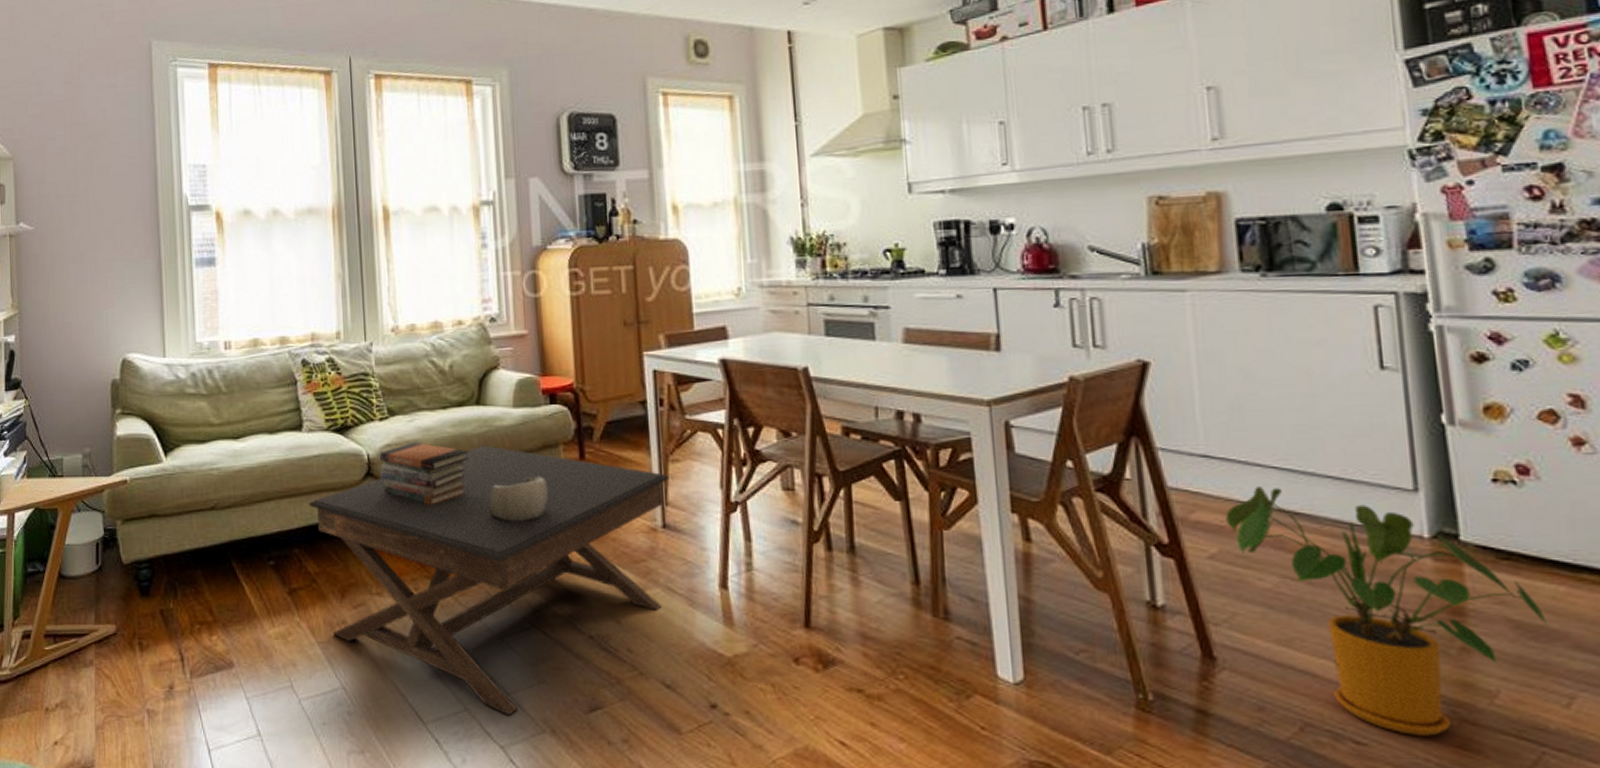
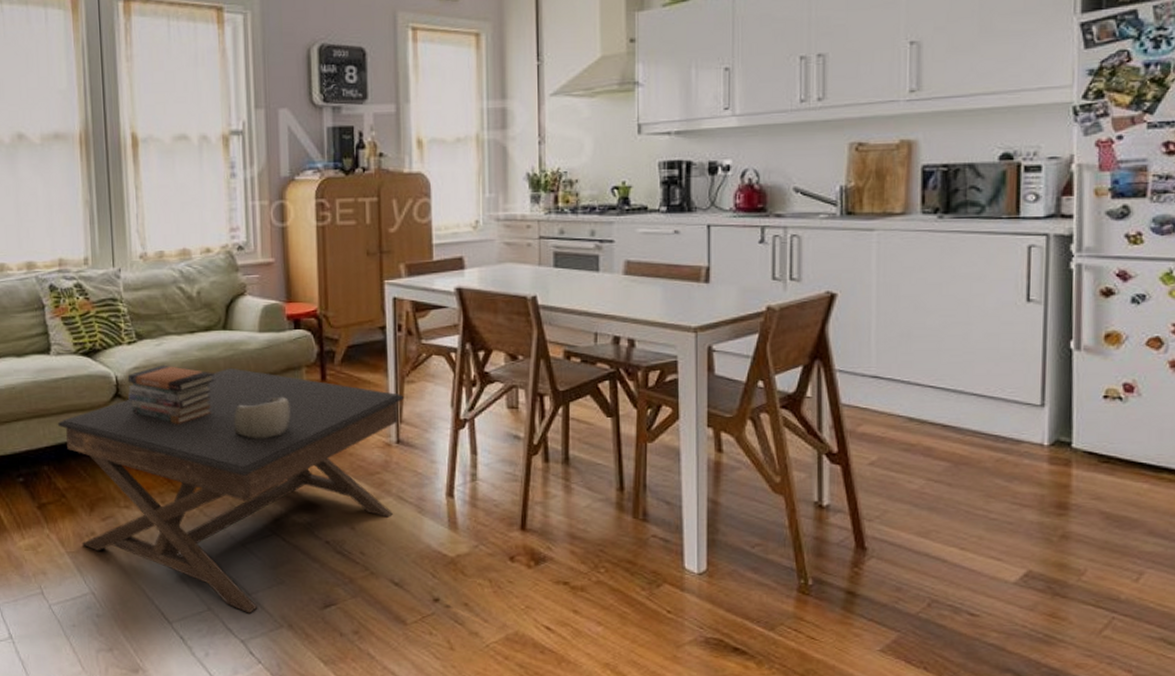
house plant: present [1226,486,1549,736] -> none [887,403,1131,607]

